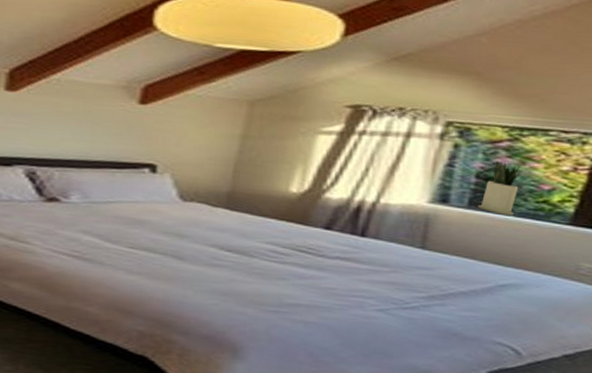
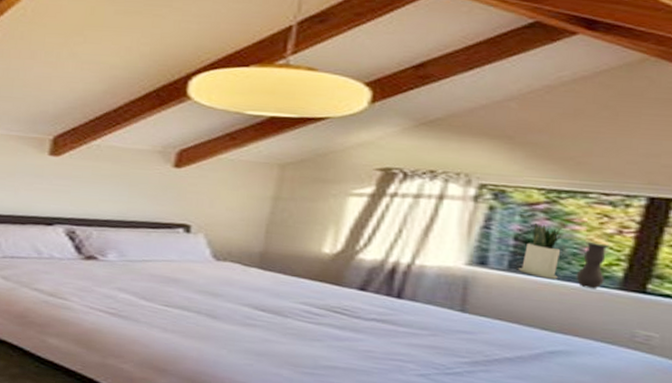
vase: none [530,178,564,225] -> present [576,241,610,289]

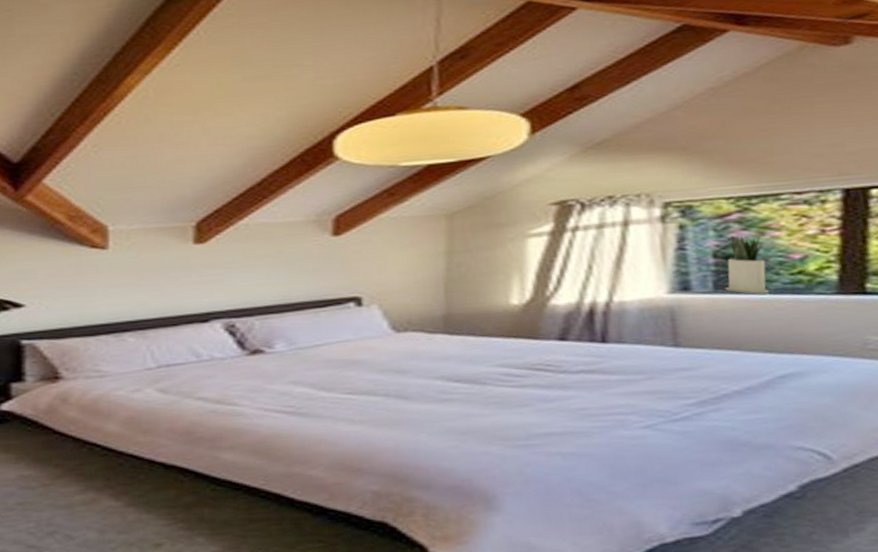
vase: present [576,241,610,289] -> none [788,246,819,299]

